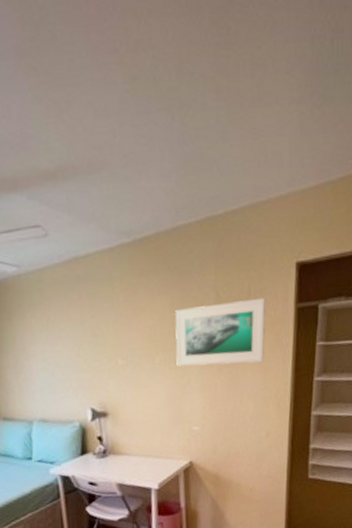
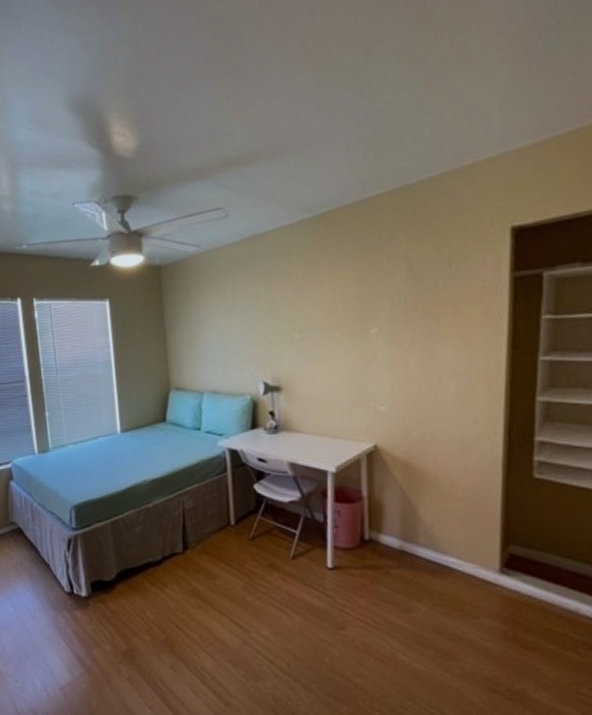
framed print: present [175,297,266,366] -> none [359,266,471,341]

